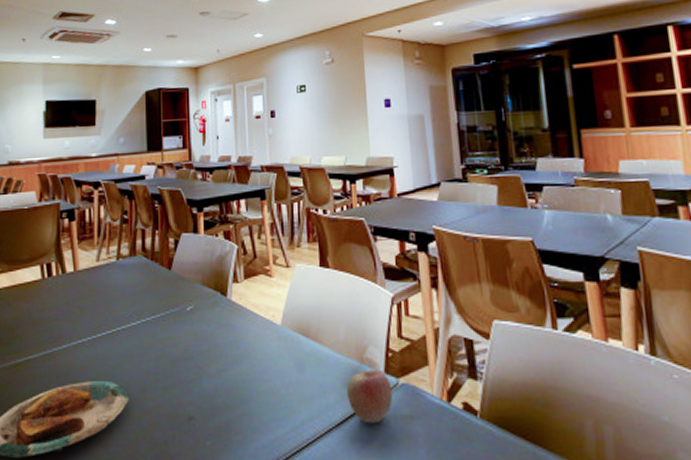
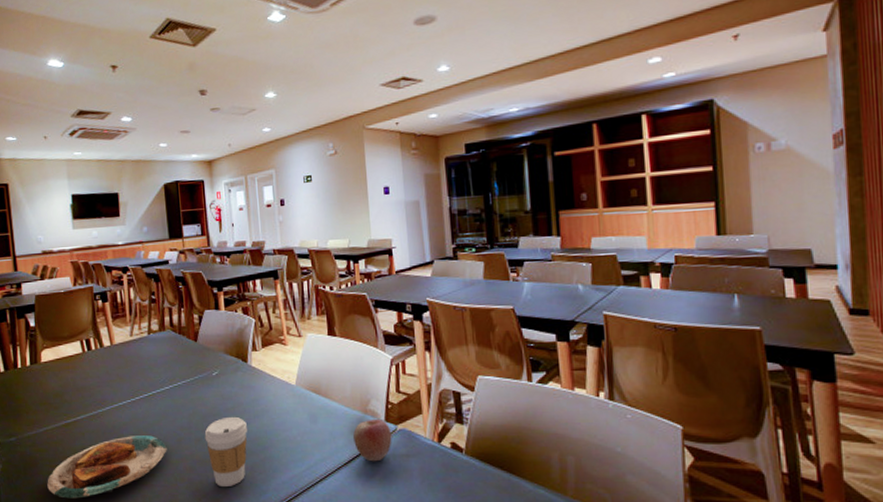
coffee cup: none [173,361,223,449] -> present [204,416,248,486]

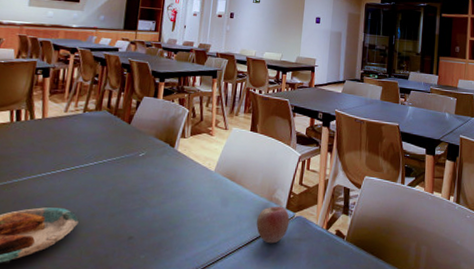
coffee cup: present [204,416,248,486] -> none [119,195,163,261]

